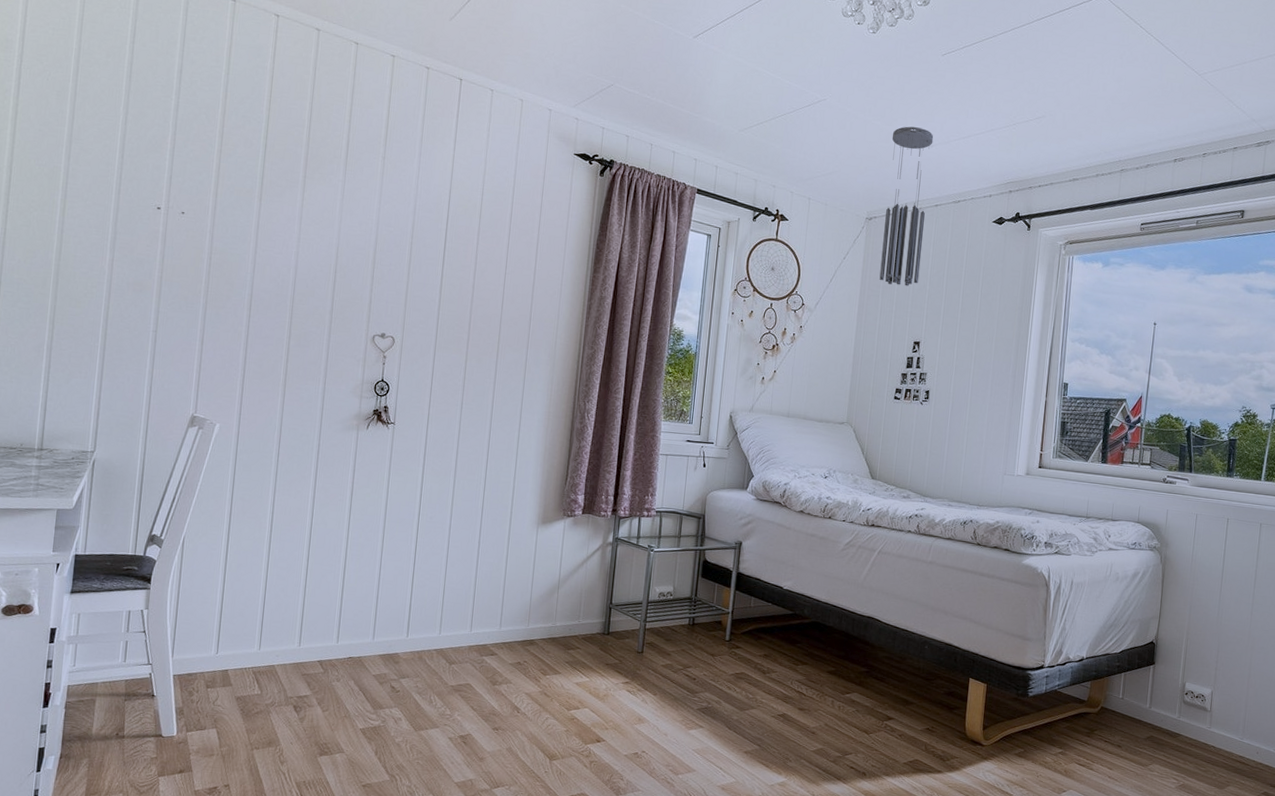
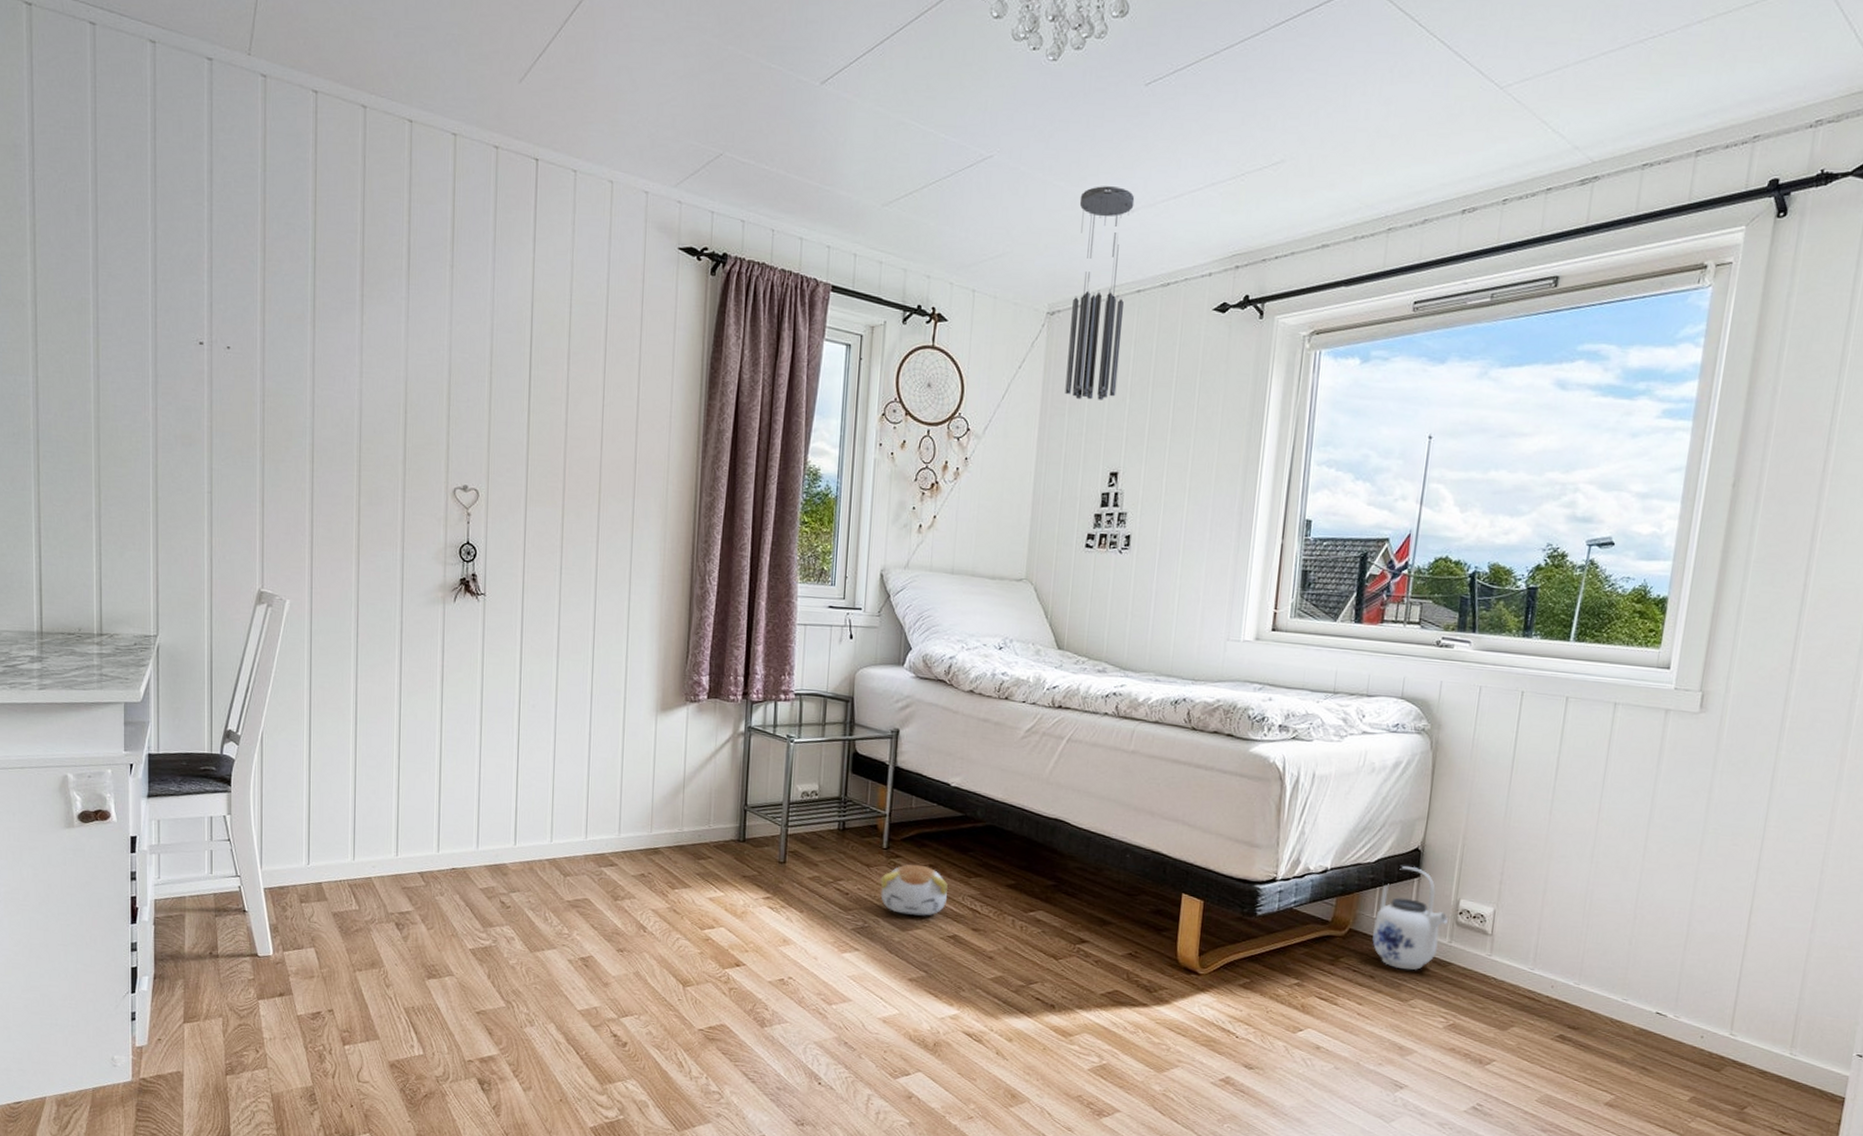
plush toy: none [723,653,779,698] -> present [880,864,948,916]
teapot: none [1119,655,1177,741] -> present [1372,865,1448,971]

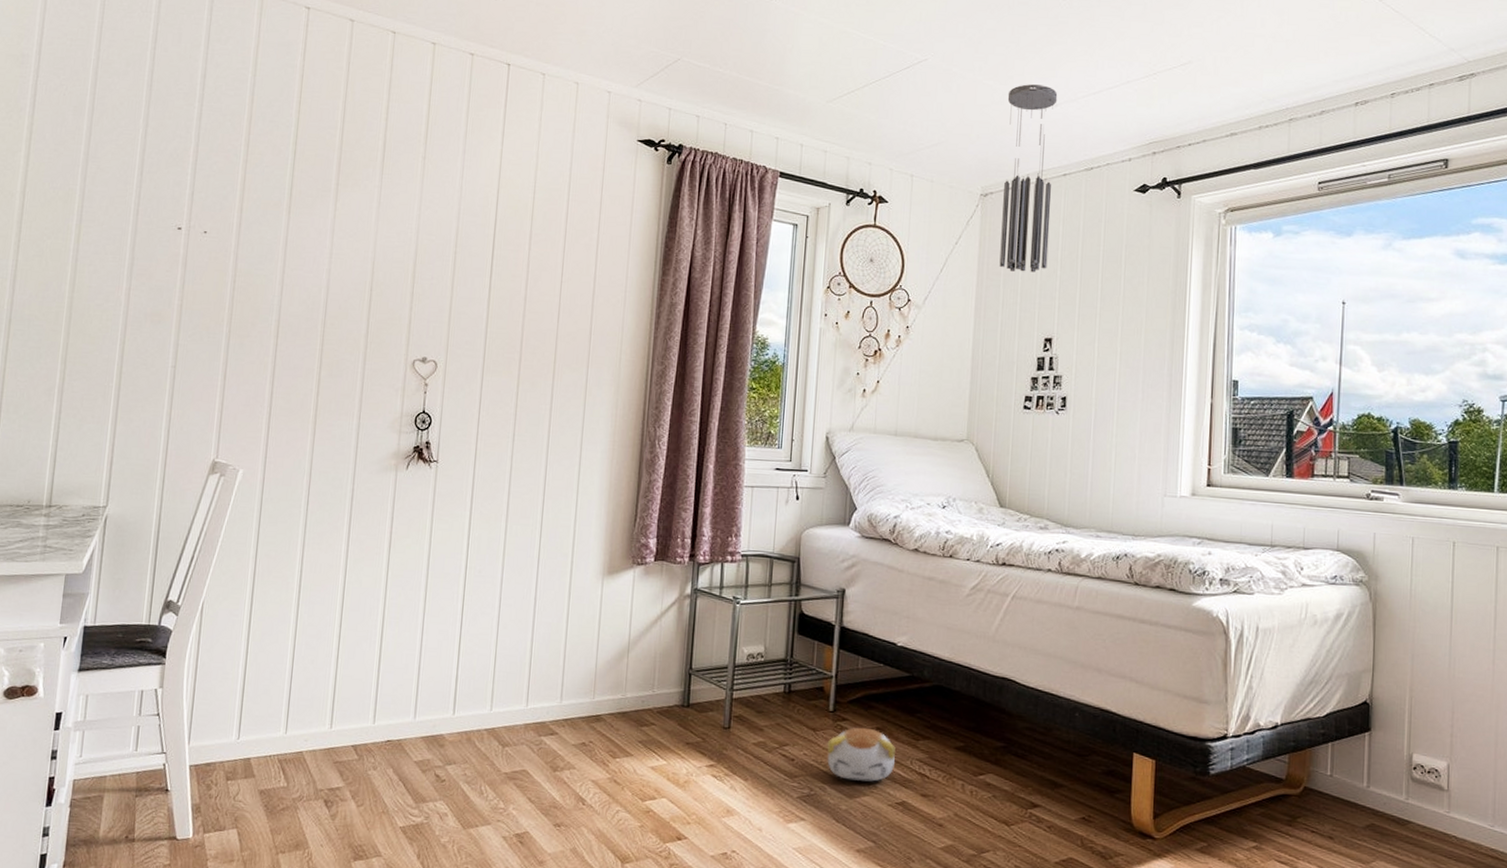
teapot: present [1372,865,1448,971] -> none [1327,719,1402,831]

